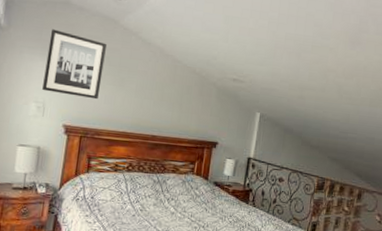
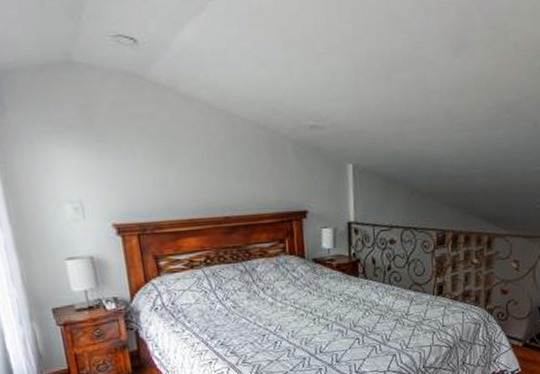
wall art: present [42,29,107,100] -> none [60,102,146,187]

